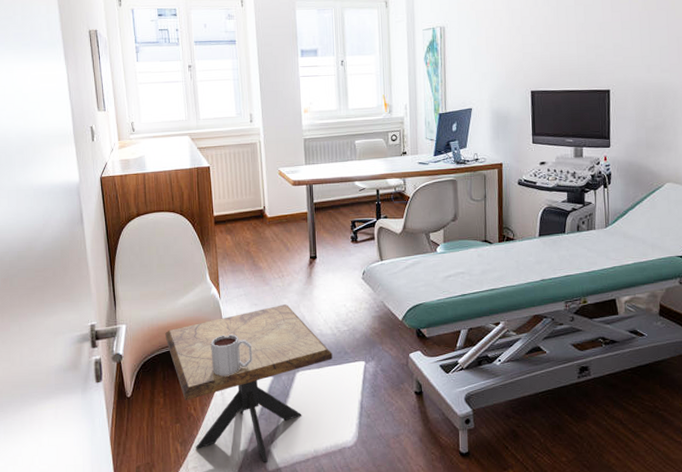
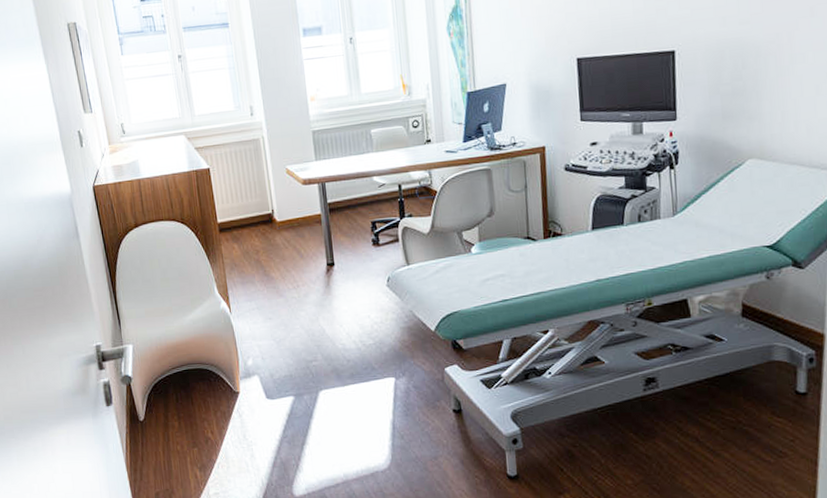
side table: present [165,304,333,462] -> none [174,317,359,488]
mug: present [211,334,252,377] -> none [224,352,270,398]

